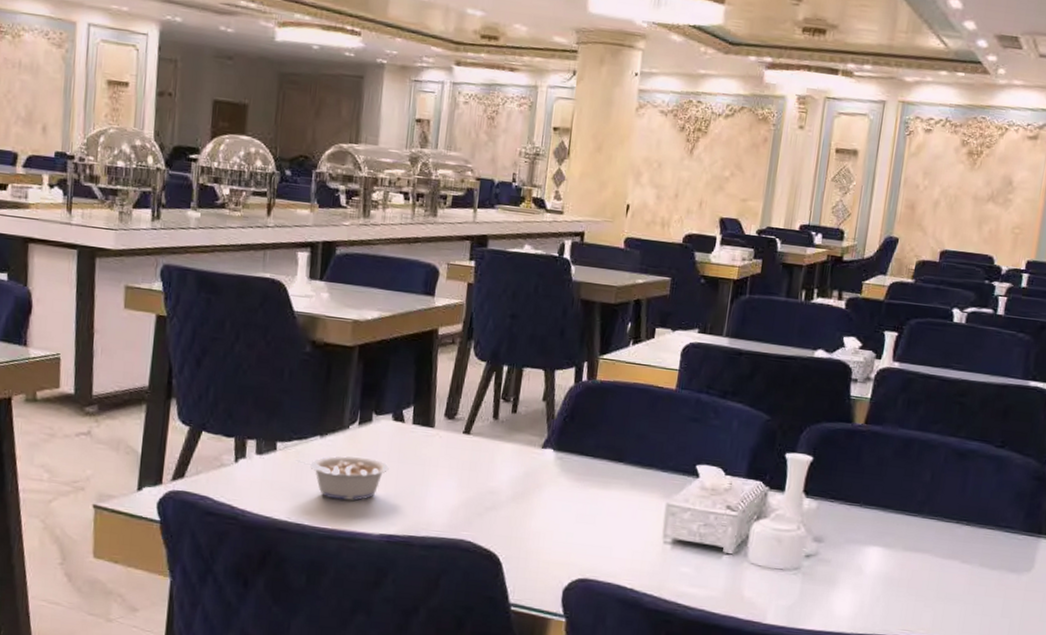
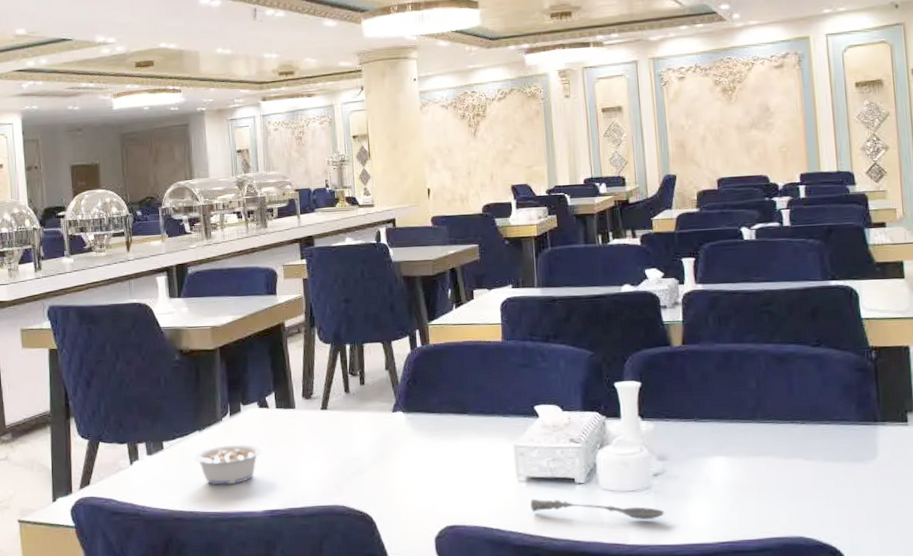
soupspoon: none [671,562,809,601] -> present [530,498,665,520]

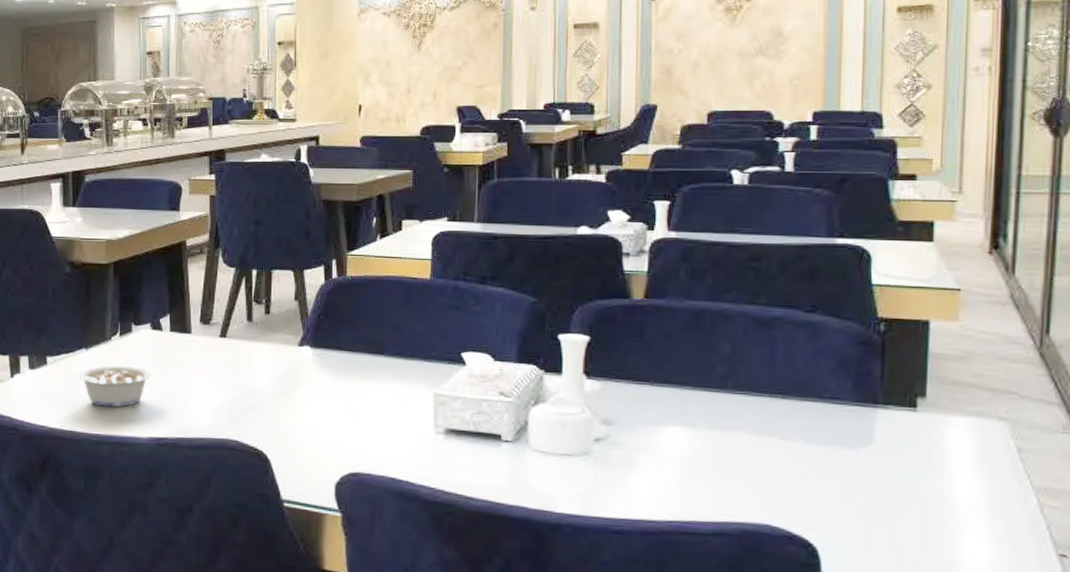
soupspoon: present [530,498,665,520] -> none [447,452,604,488]

